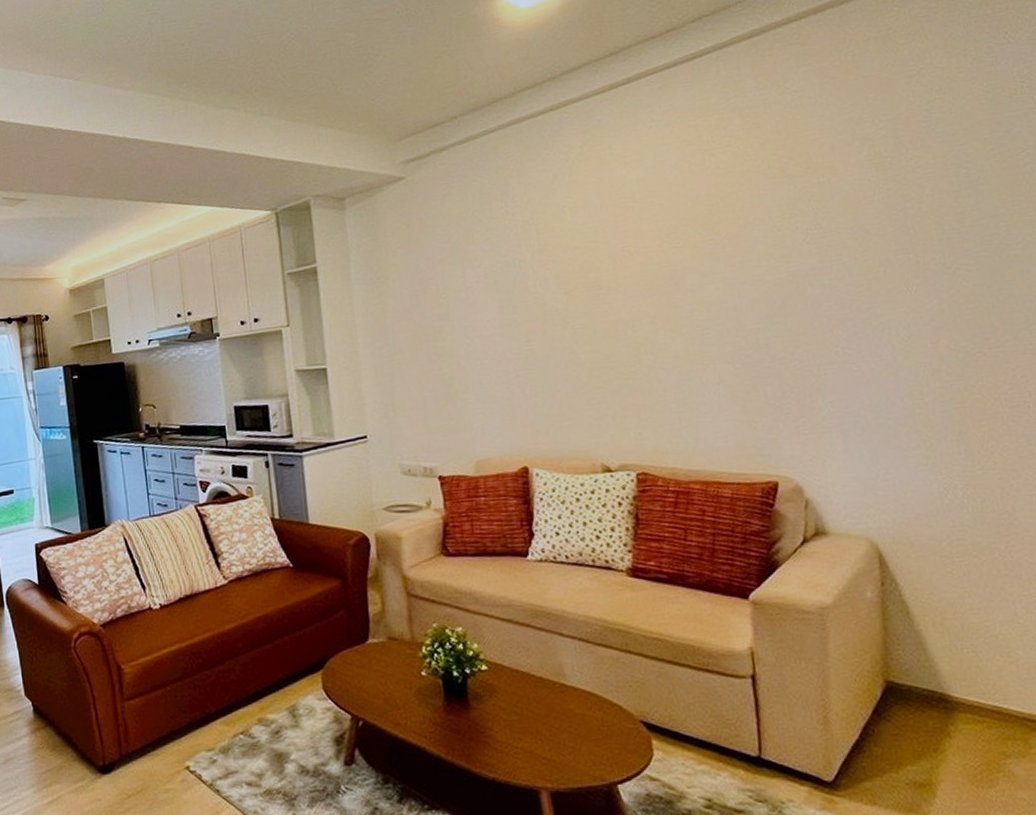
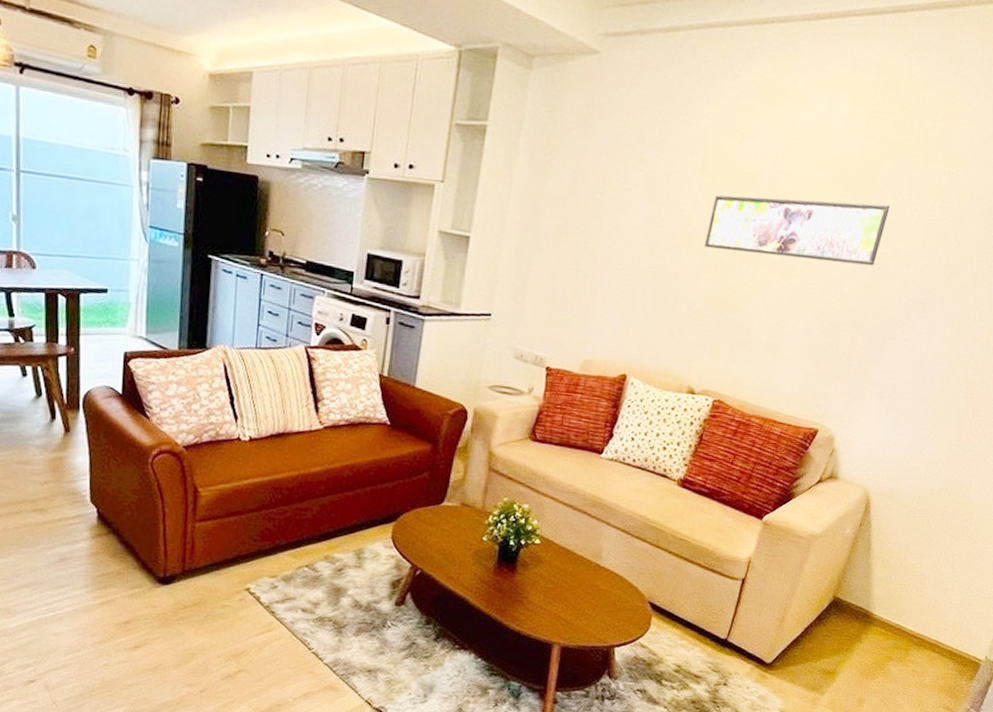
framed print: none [563,231,771,322] -> present [704,195,890,266]

